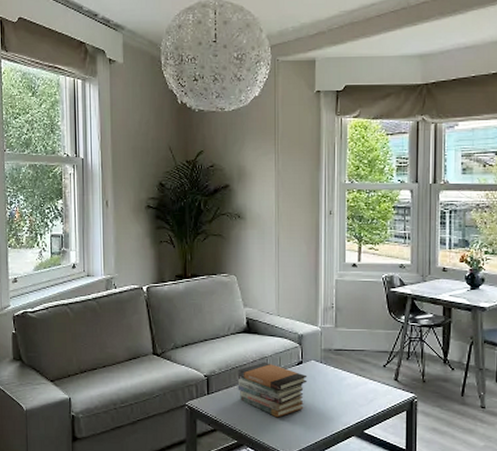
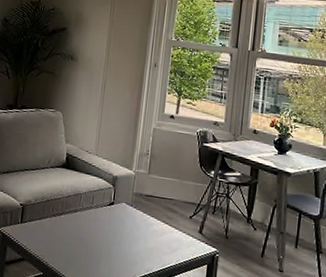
book stack: present [237,361,308,418] -> none [50,198,117,255]

